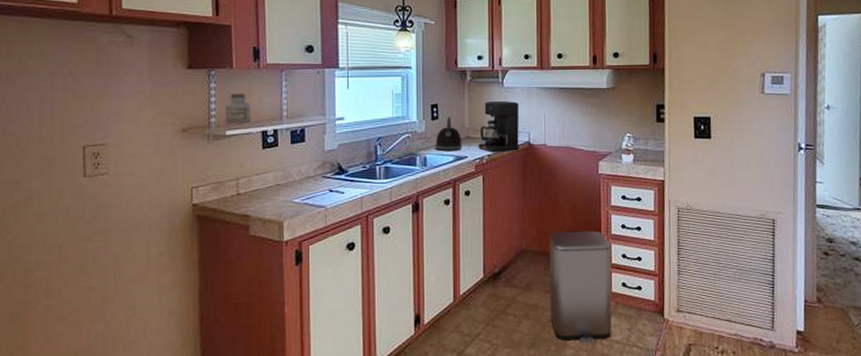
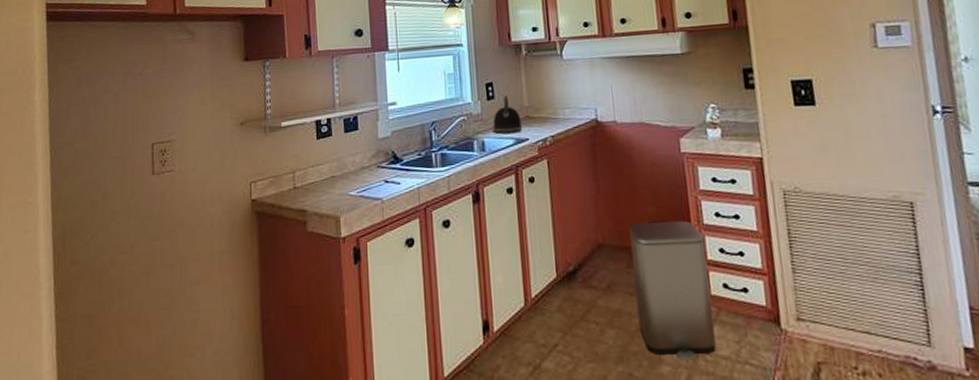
jar: present [225,94,250,124] -> none [279,83,304,115]
coffee maker: present [478,100,520,153] -> none [540,74,586,134]

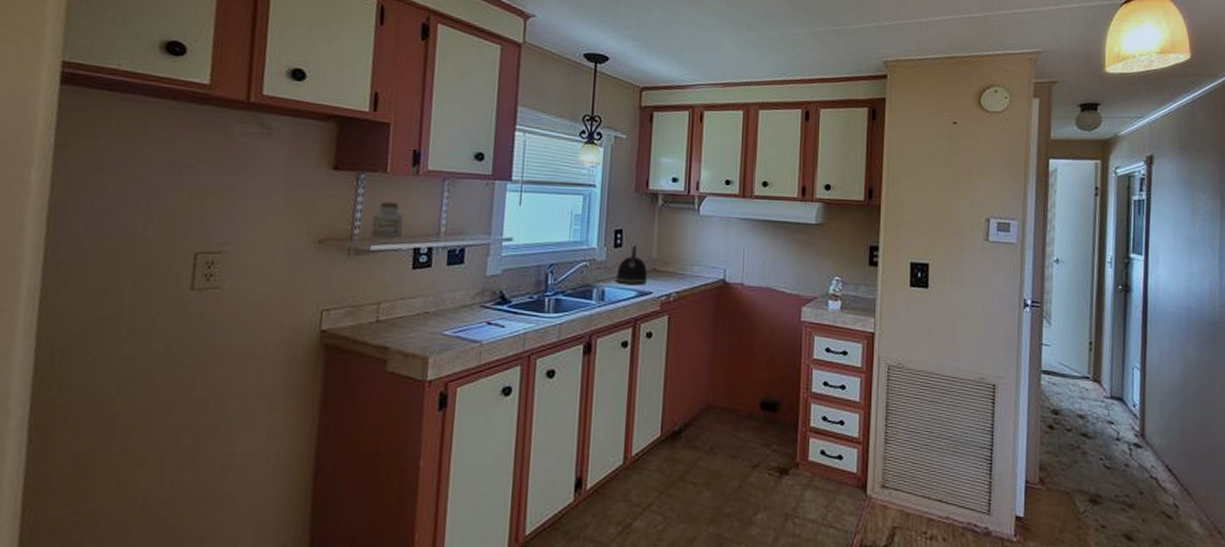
jar: none [279,83,304,115] -> present [371,202,403,239]
pedal bin: present [629,220,716,361] -> none [735,386,810,523]

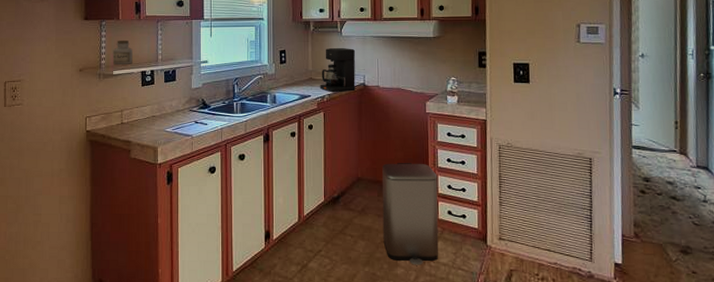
kettle: present [616,245,648,286] -> none [283,61,307,91]
coffee maker: none [665,229,716,290] -> present [320,47,356,93]
pedal bin: none [735,386,810,523] -> present [382,163,439,265]

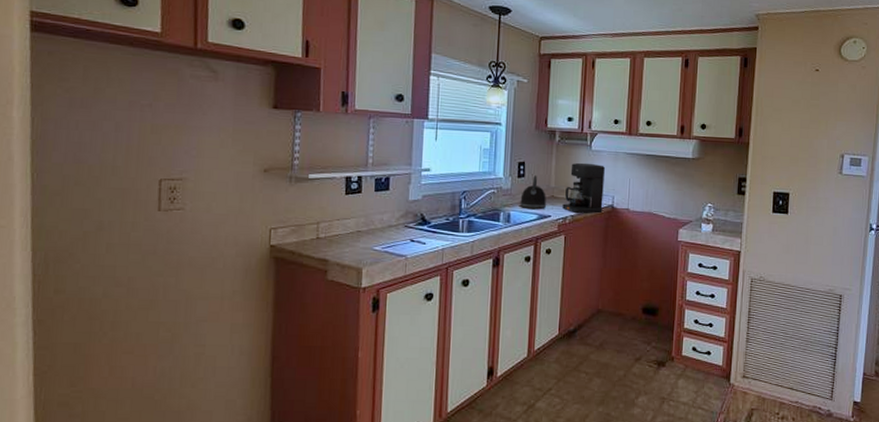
jar: present [112,41,133,66] -> none [308,137,336,168]
kettle: none [283,61,307,91] -> present [520,175,547,210]
pedal bin: present [382,163,439,265] -> none [621,294,685,405]

